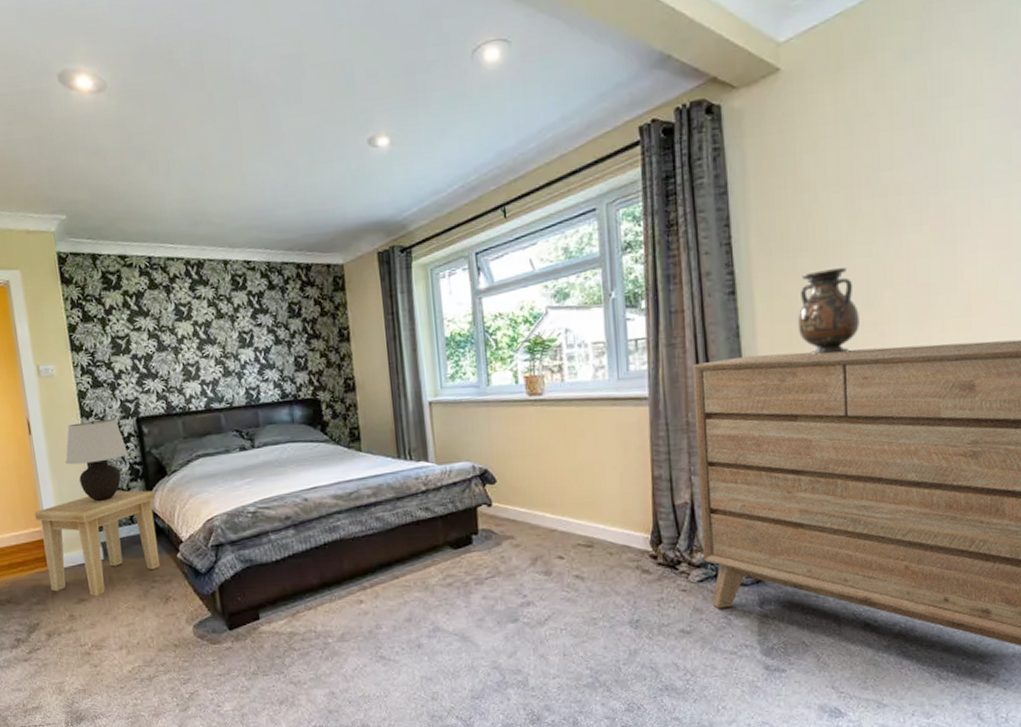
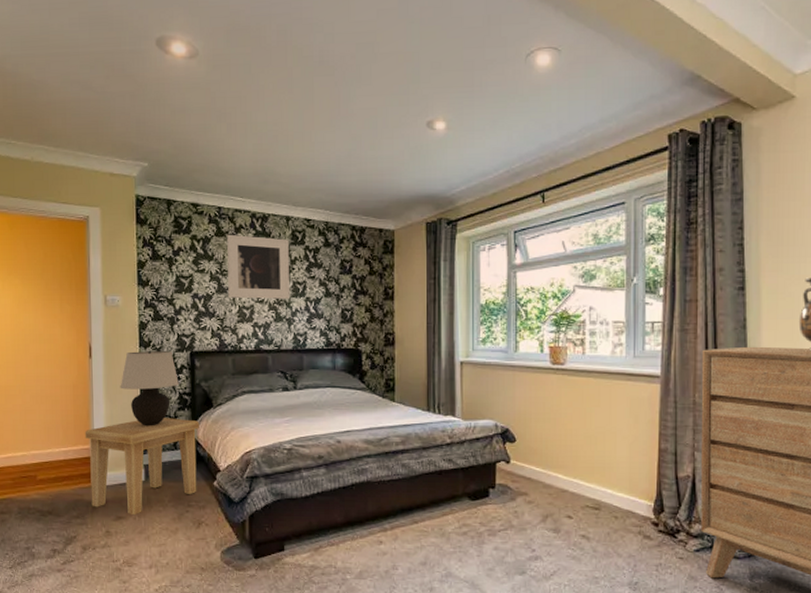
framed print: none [161,285,237,356] -> present [227,234,289,299]

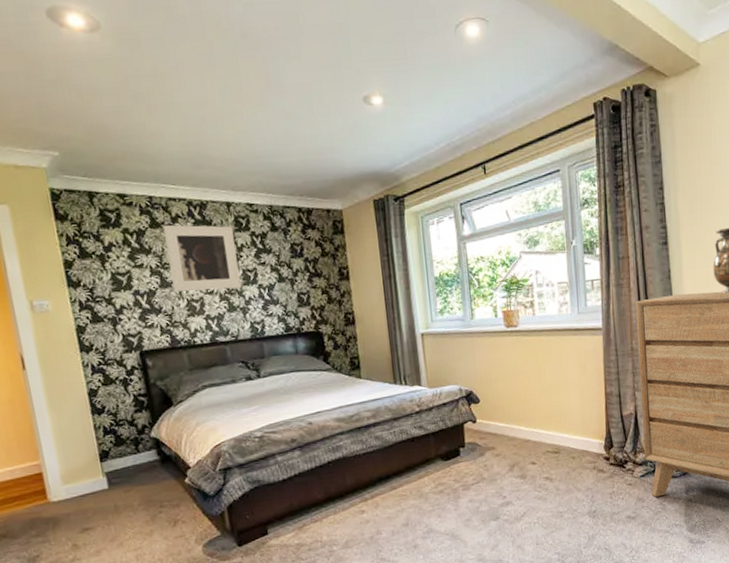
side table: present [85,418,199,514] -> none [30,420,168,525]
table lamp: present [120,351,179,426] -> none [64,353,132,434]

